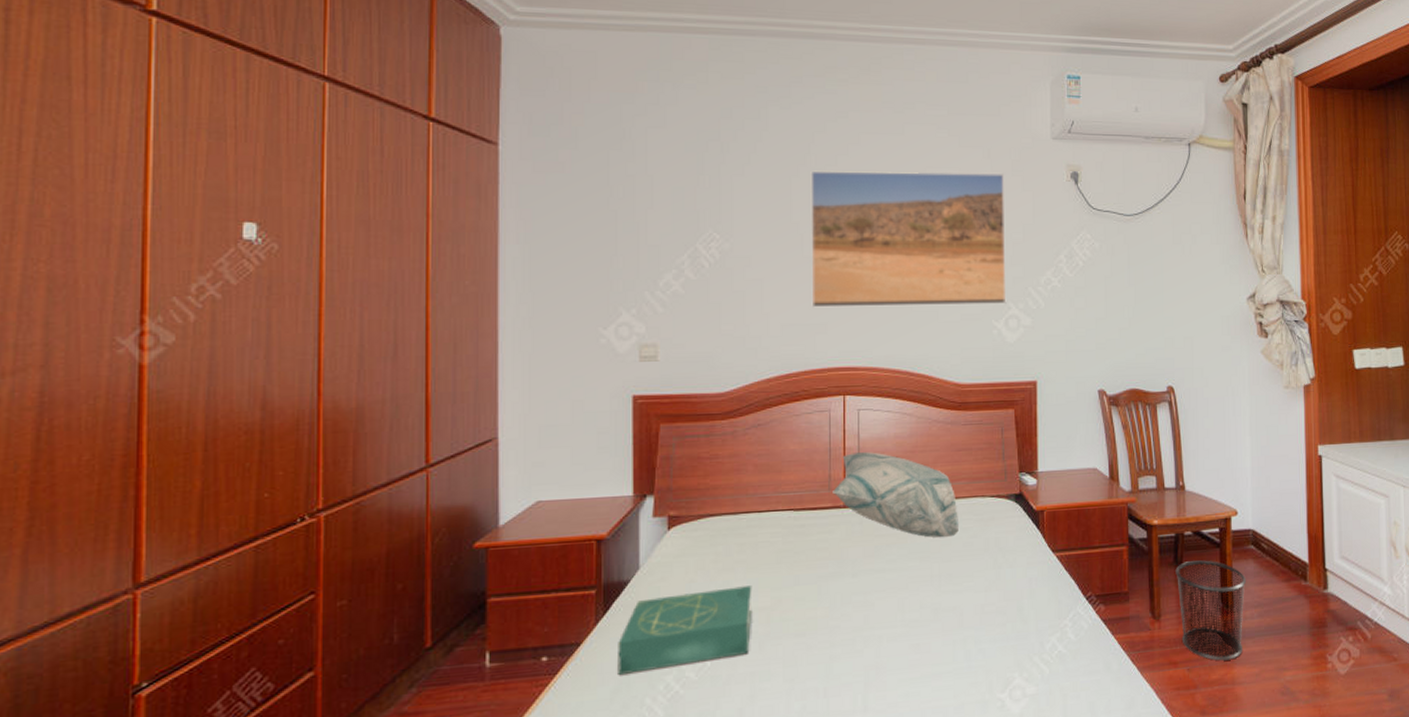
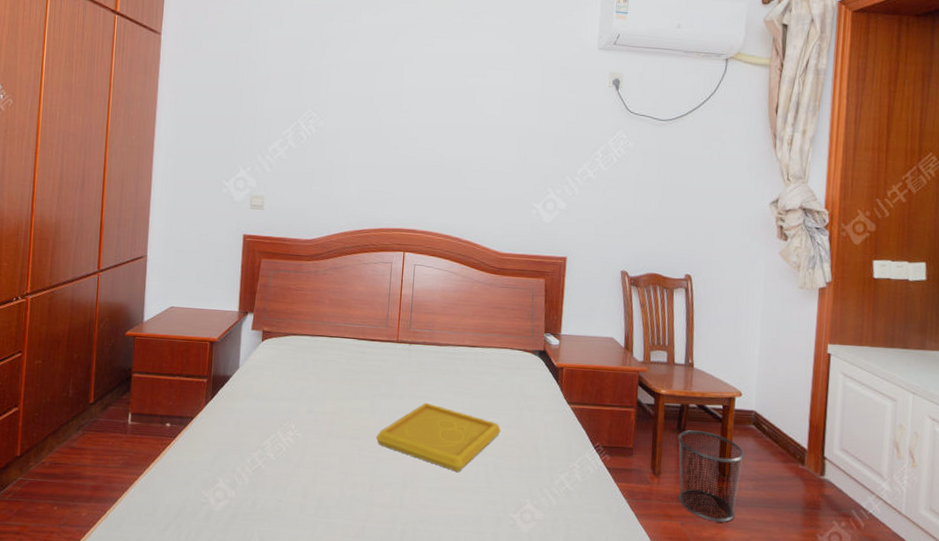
book: present [618,585,752,676] -> none [218,392,321,447]
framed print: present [810,170,1007,308] -> none [383,66,553,189]
serving tray: none [826,576,978,655] -> present [375,402,501,472]
decorative pillow: present [833,452,960,538] -> none [389,299,490,379]

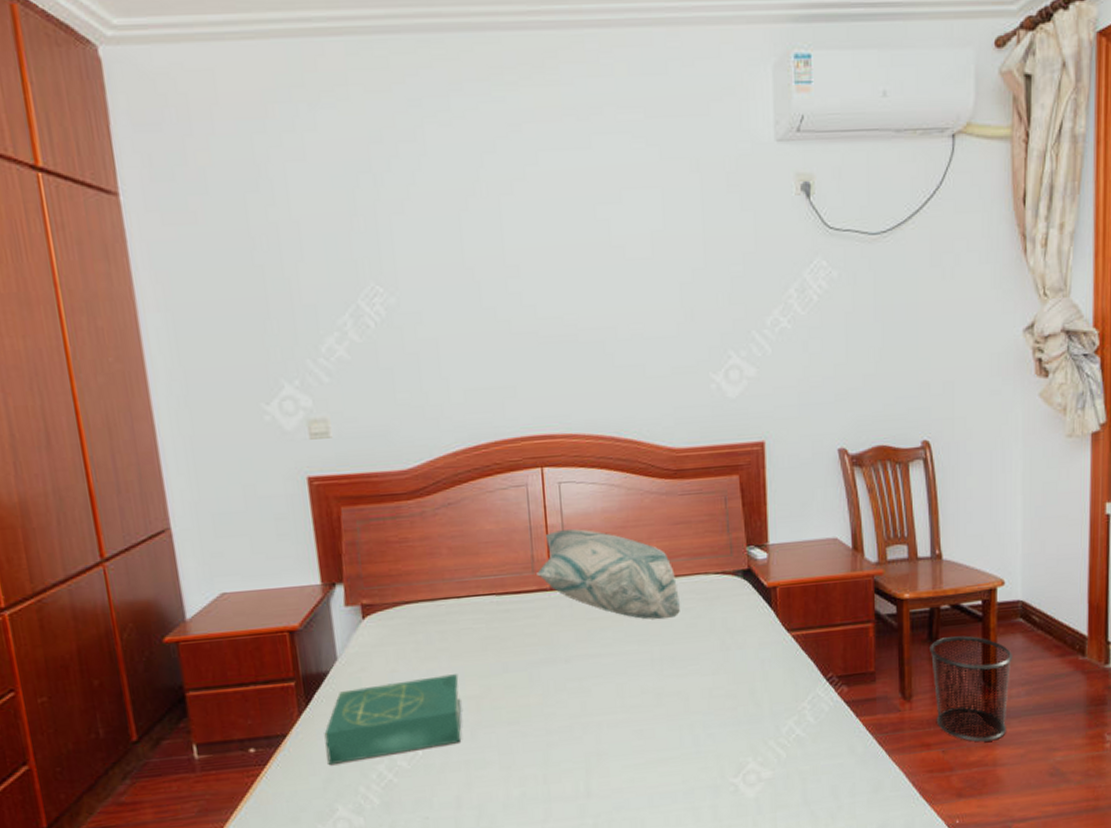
book: none [218,392,321,447] -> present [324,674,462,766]
serving tray: present [375,402,501,472] -> none [541,661,705,741]
decorative pillow: none [389,299,490,379] -> present [537,529,681,620]

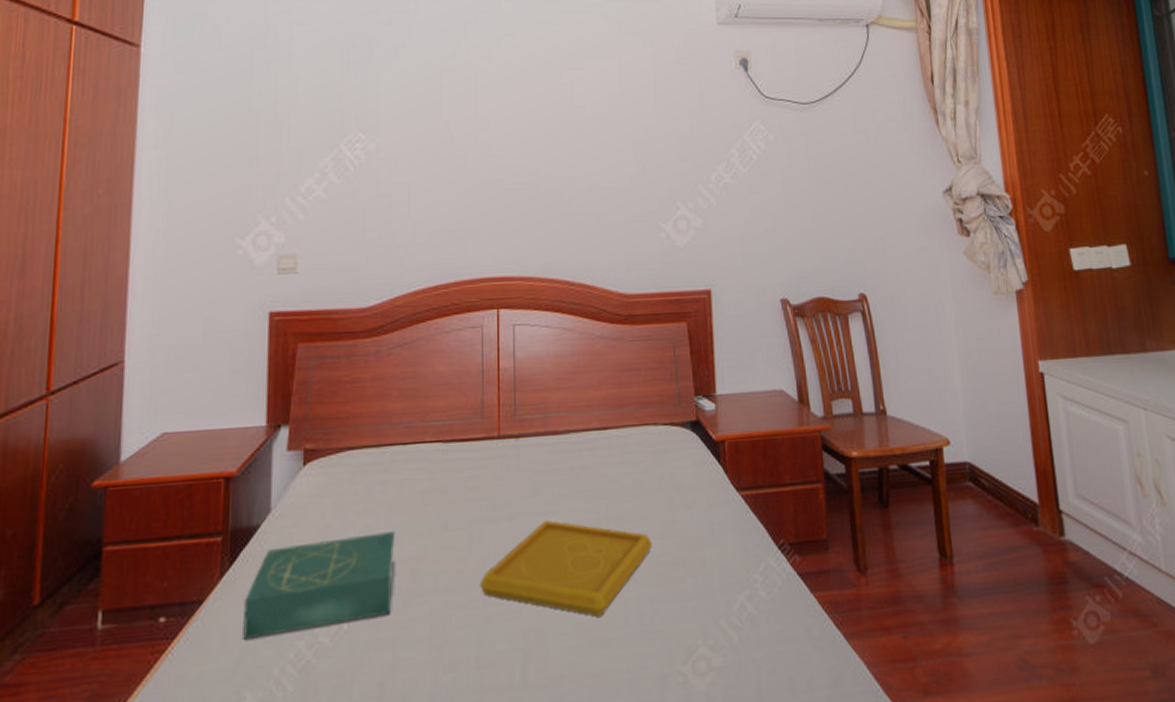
decorative pillow: present [537,529,681,620] -> none [486,373,629,474]
serving tray: none [541,661,705,741] -> present [479,520,652,617]
waste bin: present [930,635,1012,742] -> none [881,500,968,626]

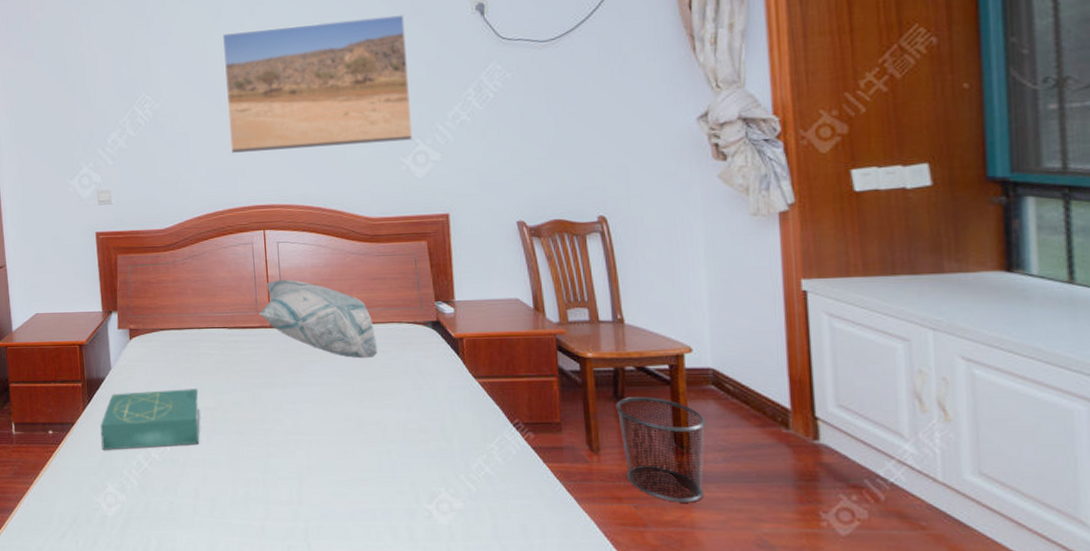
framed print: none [461,61,675,212] -> present [222,15,414,154]
serving tray: present [479,520,652,617] -> none [262,389,400,462]
decorative pillow: none [486,373,629,474] -> present [259,280,378,359]
waste bin: none [881,500,968,626] -> present [616,397,706,503]

